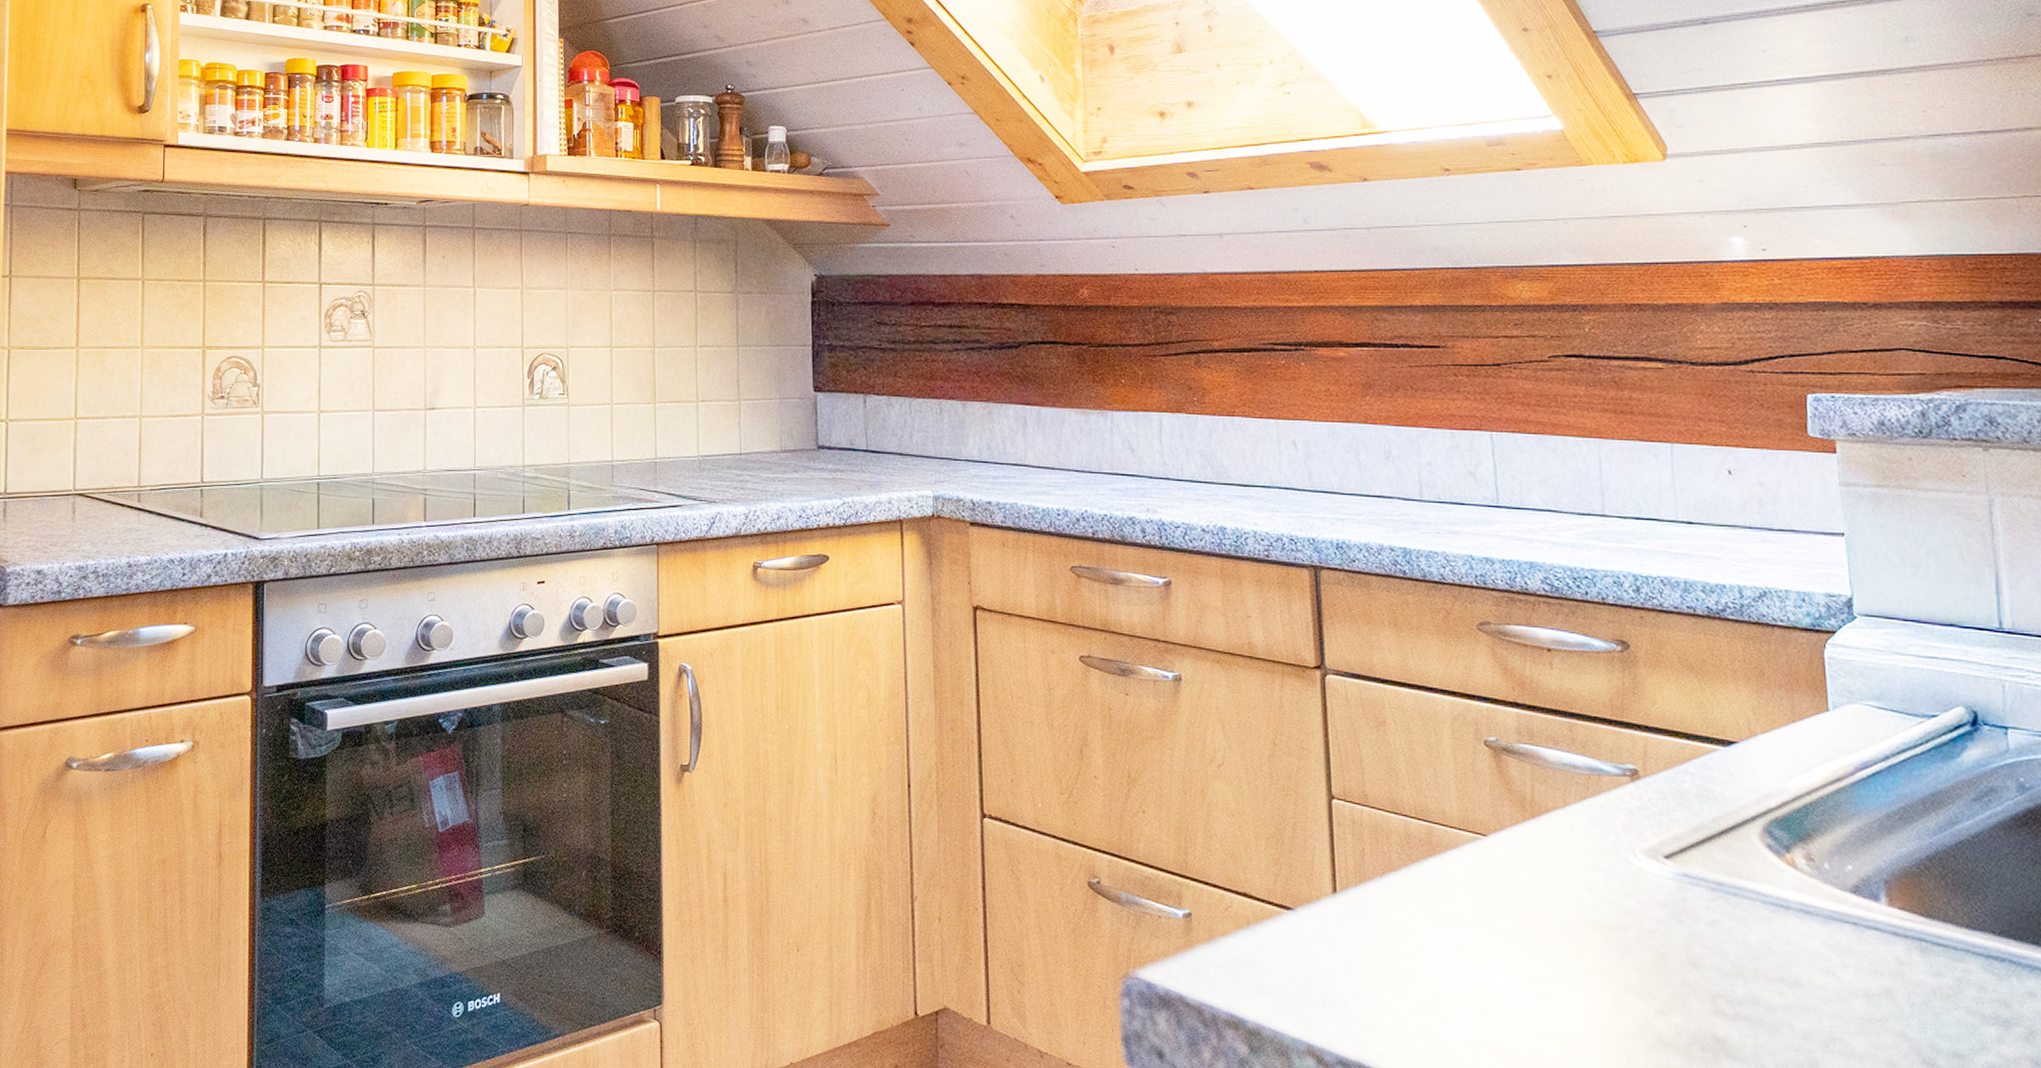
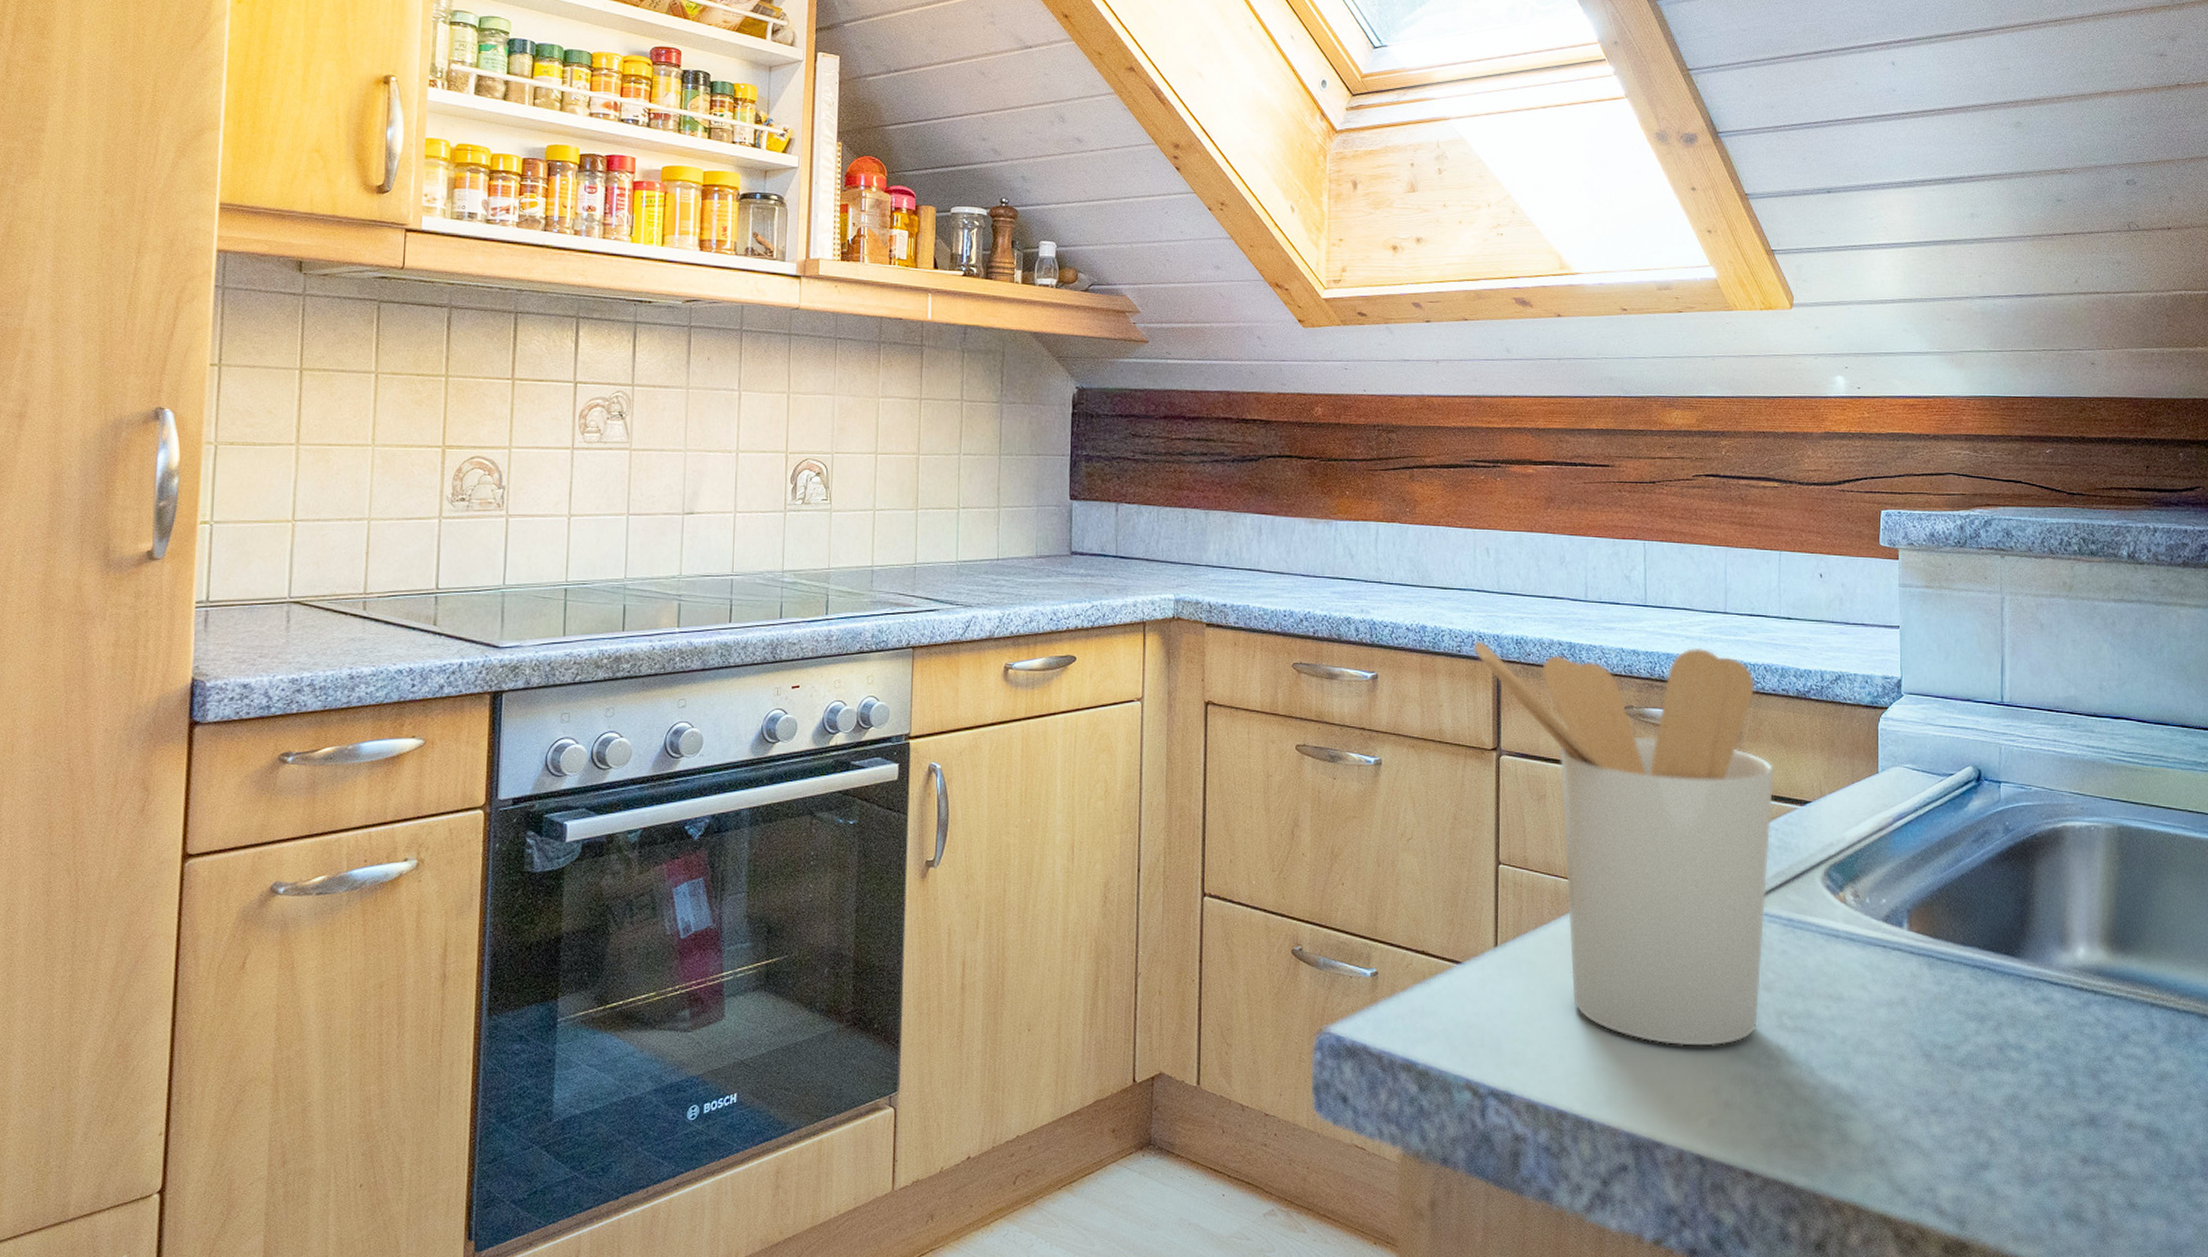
utensil holder: none [1283,544,1685,1030] -> present [1472,640,1774,1046]

